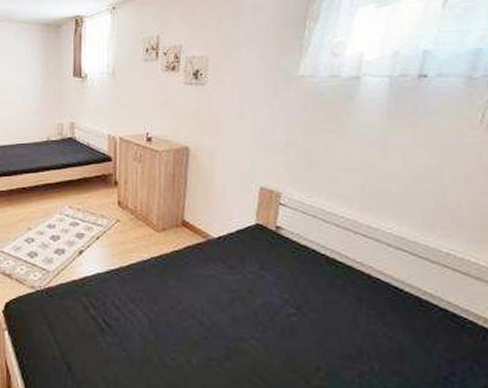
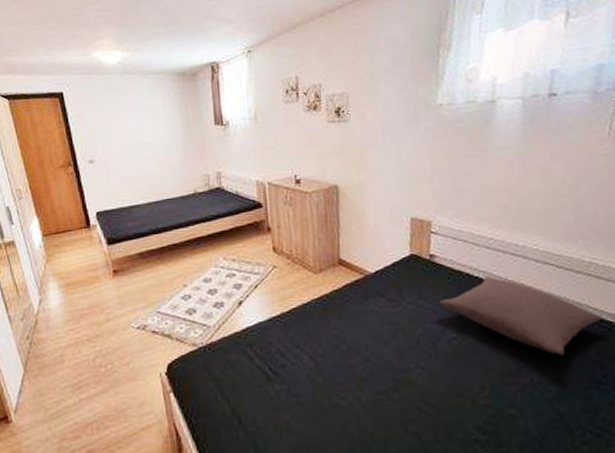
pillow: none [281,254,457,346] -> present [439,275,603,356]

